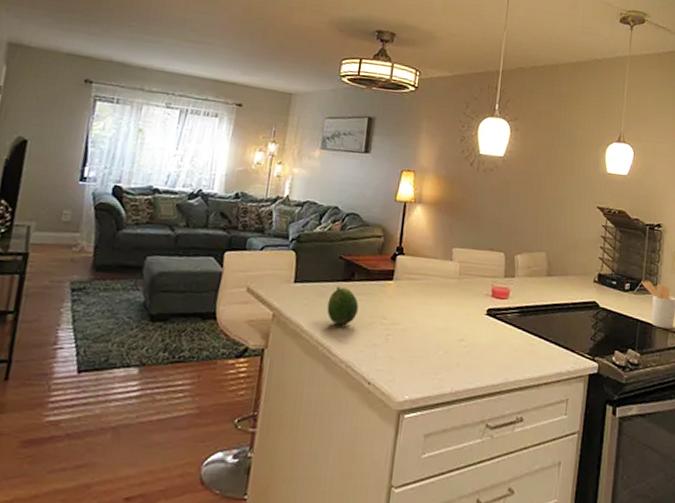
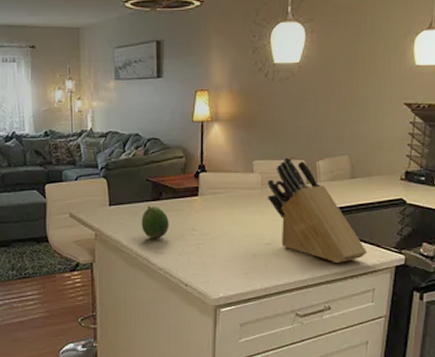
knife block: none [465,248,562,367] -> present [267,157,368,263]

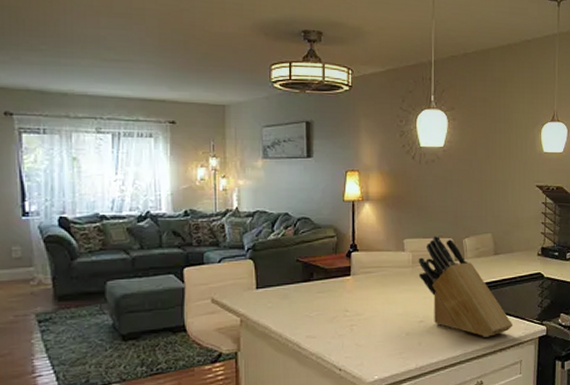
fruit: present [141,205,169,239] -> none [291,287,321,323]

